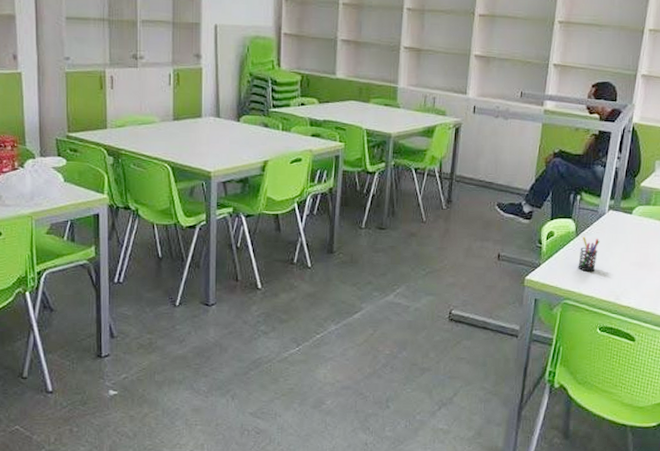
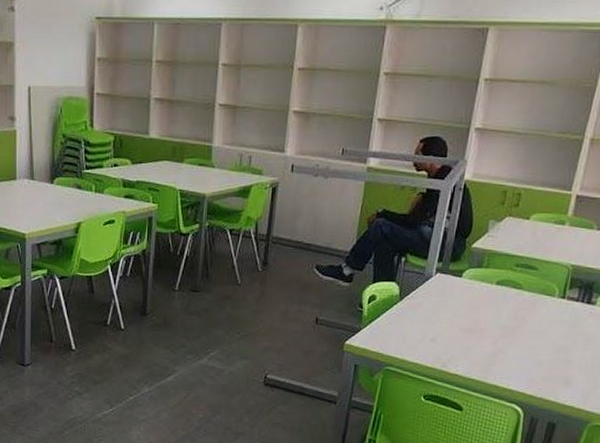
pen holder: present [578,236,600,272] -> none [401,300,426,338]

